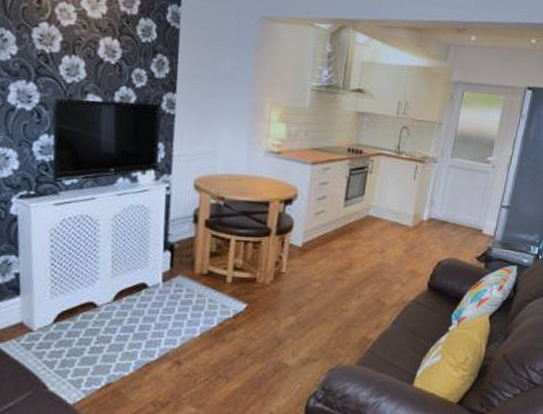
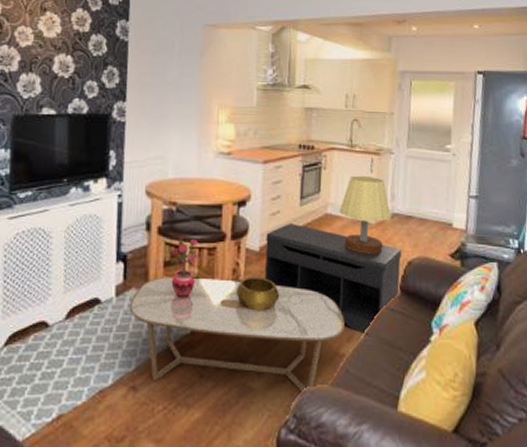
coffee table: none [175,266,375,371] -> present [129,277,345,395]
potted plant: none [216,230,244,286] -> present [170,237,199,298]
decorative bowl: none [277,269,318,300] -> present [236,276,280,311]
bench: none [305,223,434,323] -> present [264,224,402,335]
table lamp: none [380,181,428,254] -> present [339,175,391,254]

